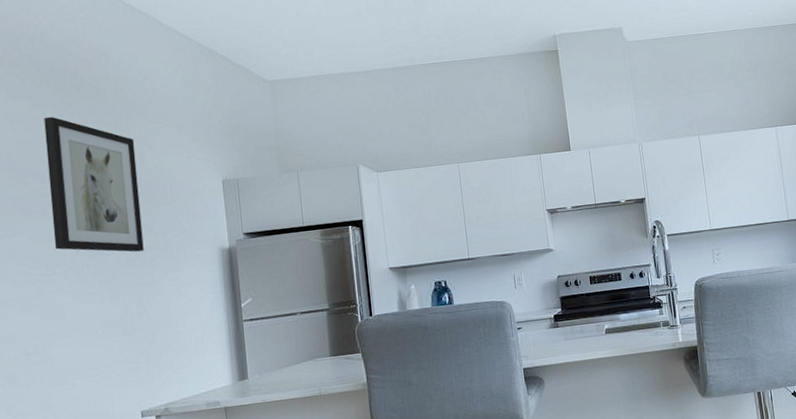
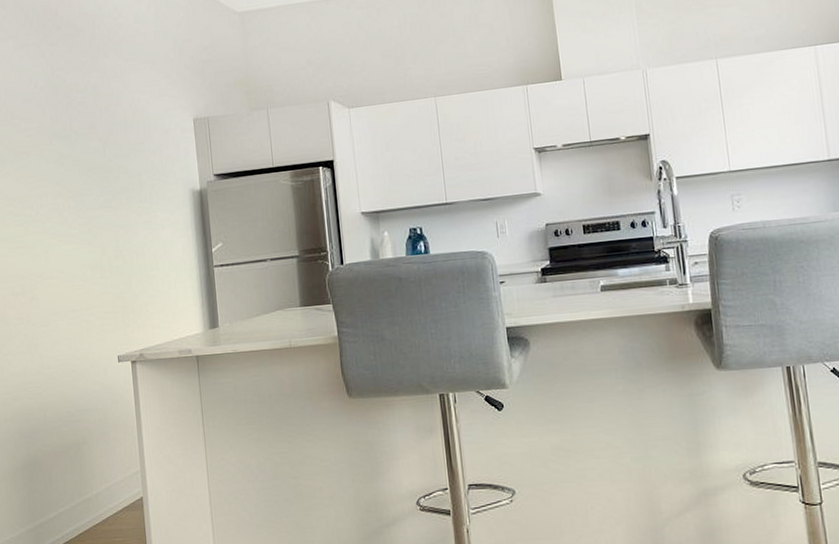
wall art: present [44,116,144,252] -> none [28,56,120,194]

